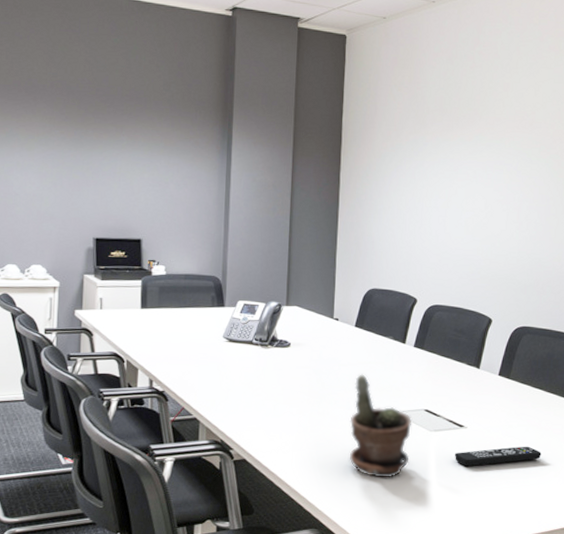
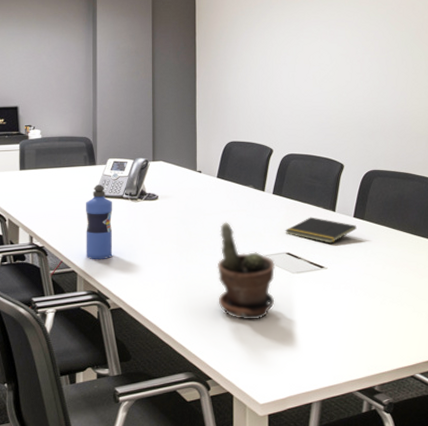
water bottle: none [209,328,241,408] -> present [85,185,113,260]
notepad: none [424,373,501,402] -> present [285,217,357,244]
remote control: present [455,446,542,467] -> none [318,283,399,306]

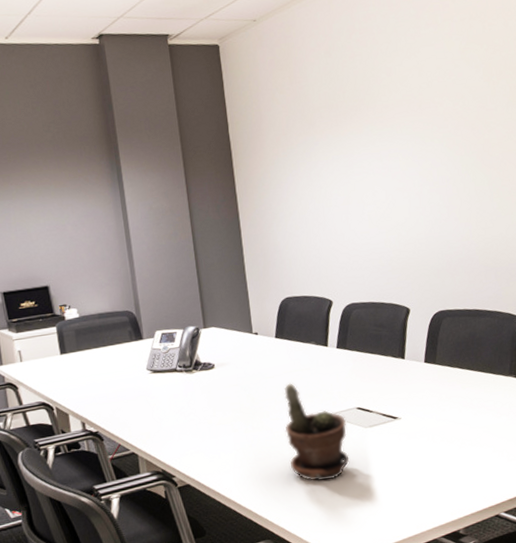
water bottle: present [85,185,113,260] -> none [136,359,173,439]
notepad: present [285,217,357,244] -> none [353,367,429,393]

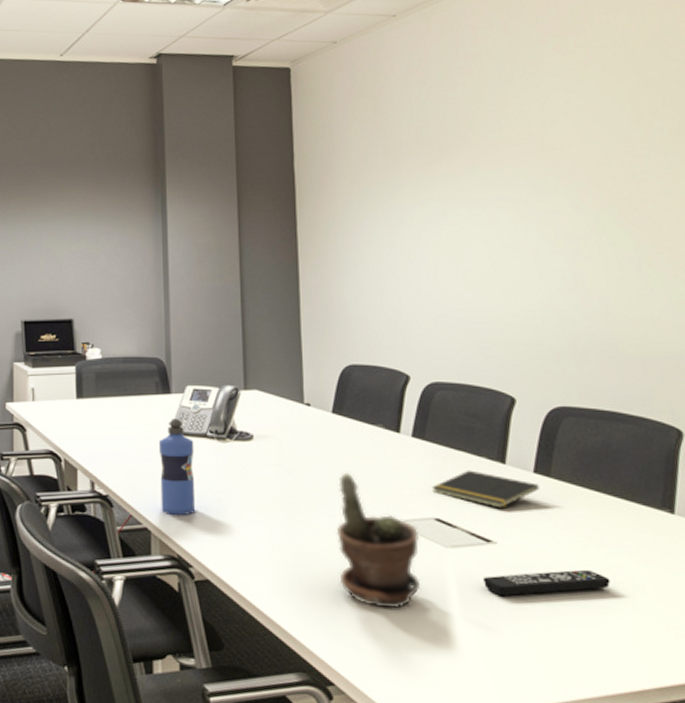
water bottle: none [136,359,173,439] -> present [158,419,196,516]
notepad: none [353,367,429,393] -> present [431,470,540,509]
remote control: none [393,426,478,457] -> present [483,569,611,596]

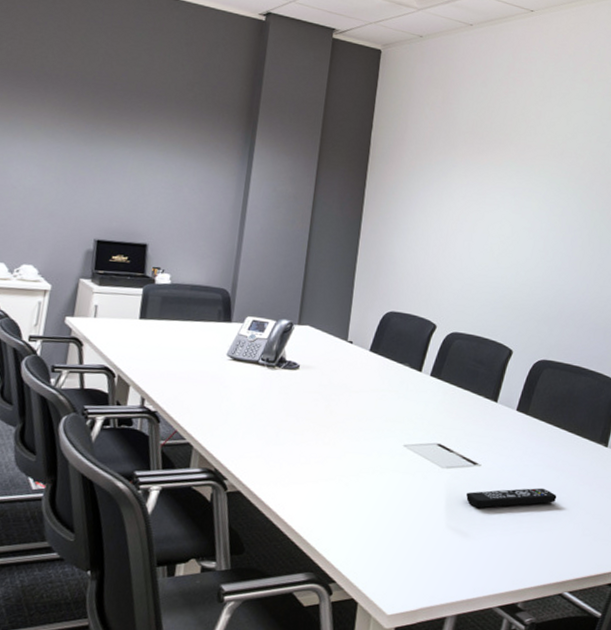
water bottle: present [158,419,196,516] -> none [205,345,246,434]
potted plant: present [336,472,421,609] -> none [353,402,424,518]
notepad: present [431,470,540,509] -> none [439,405,519,438]

